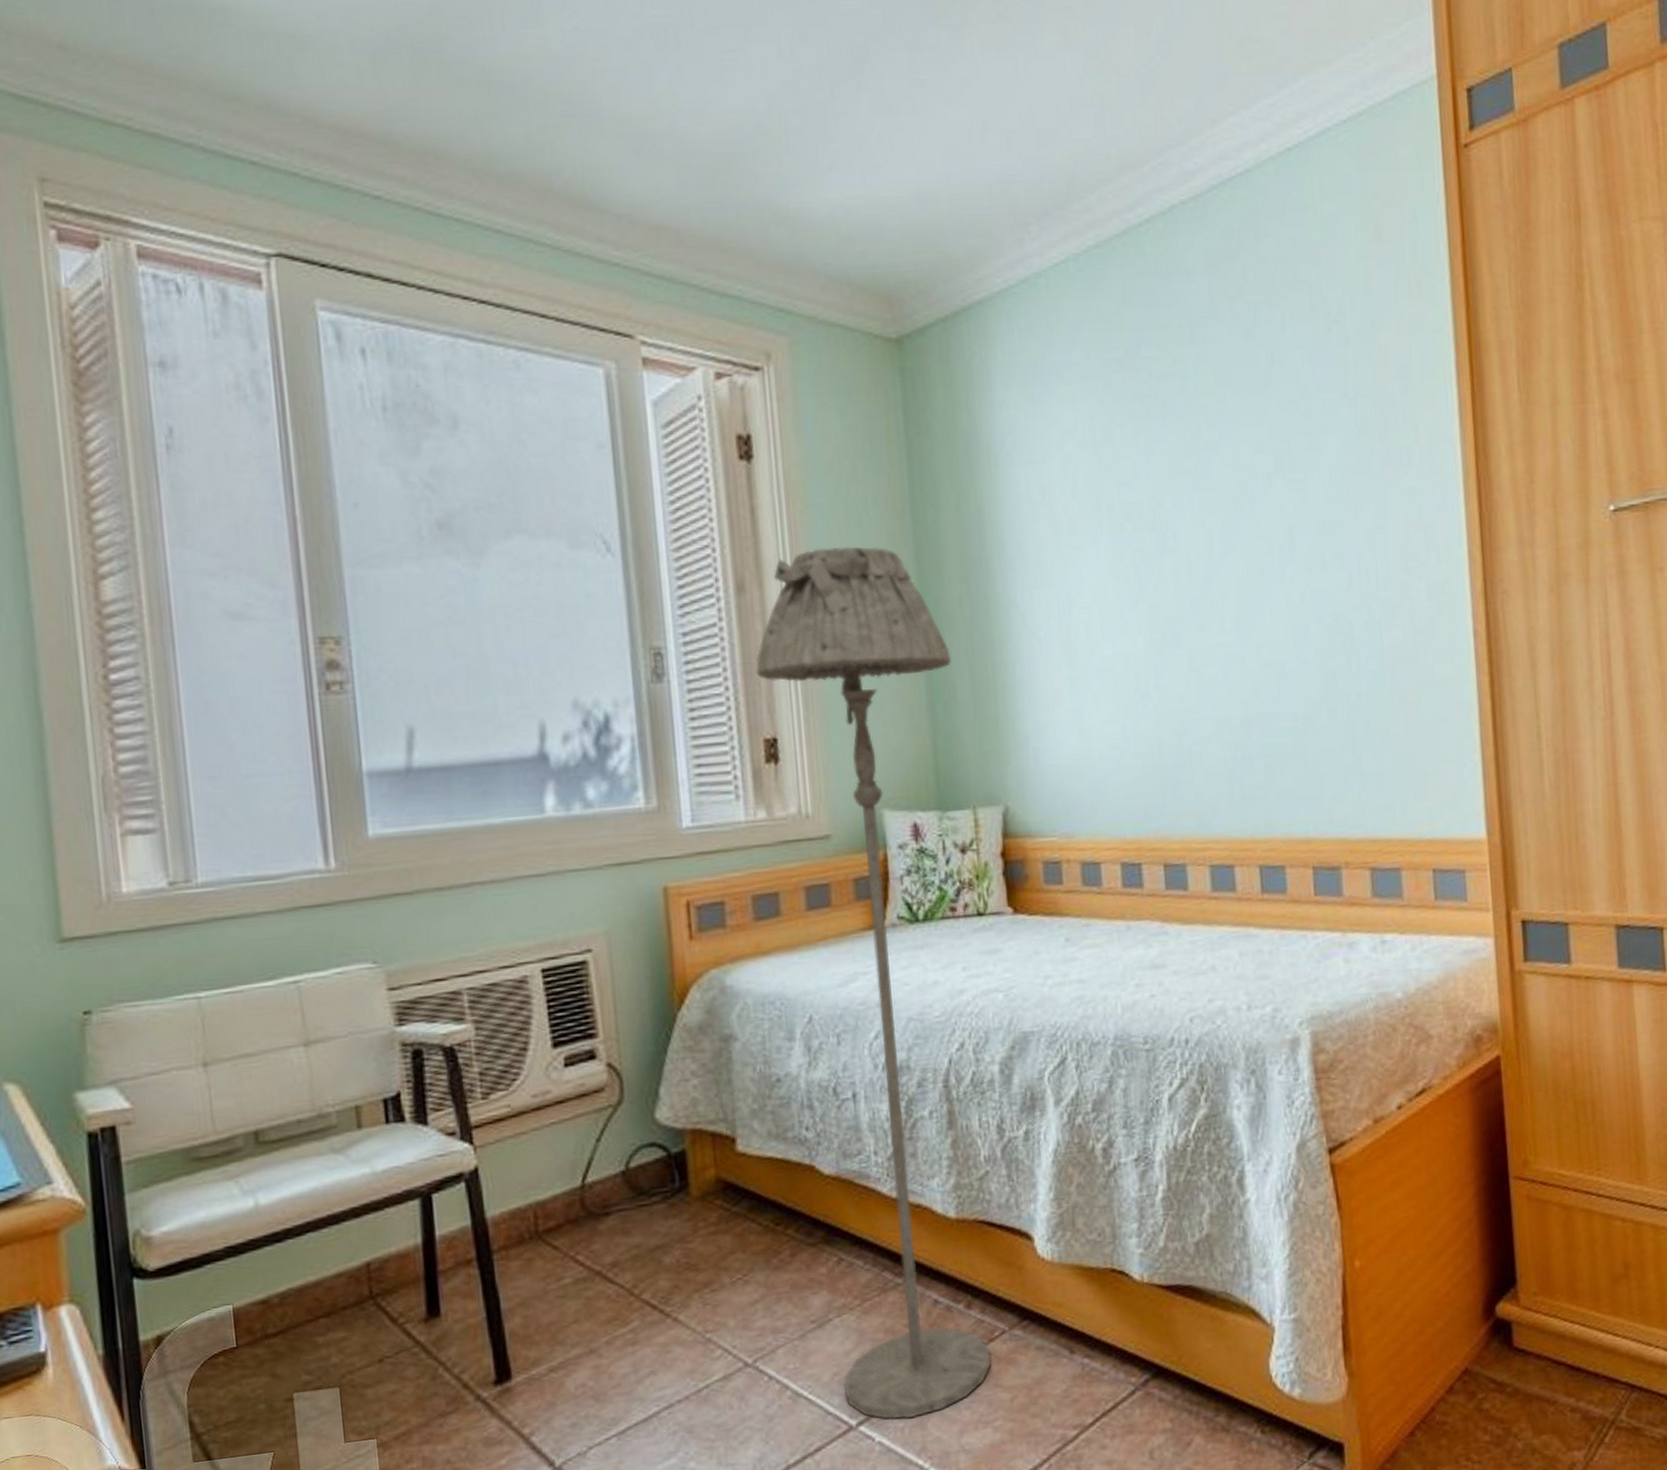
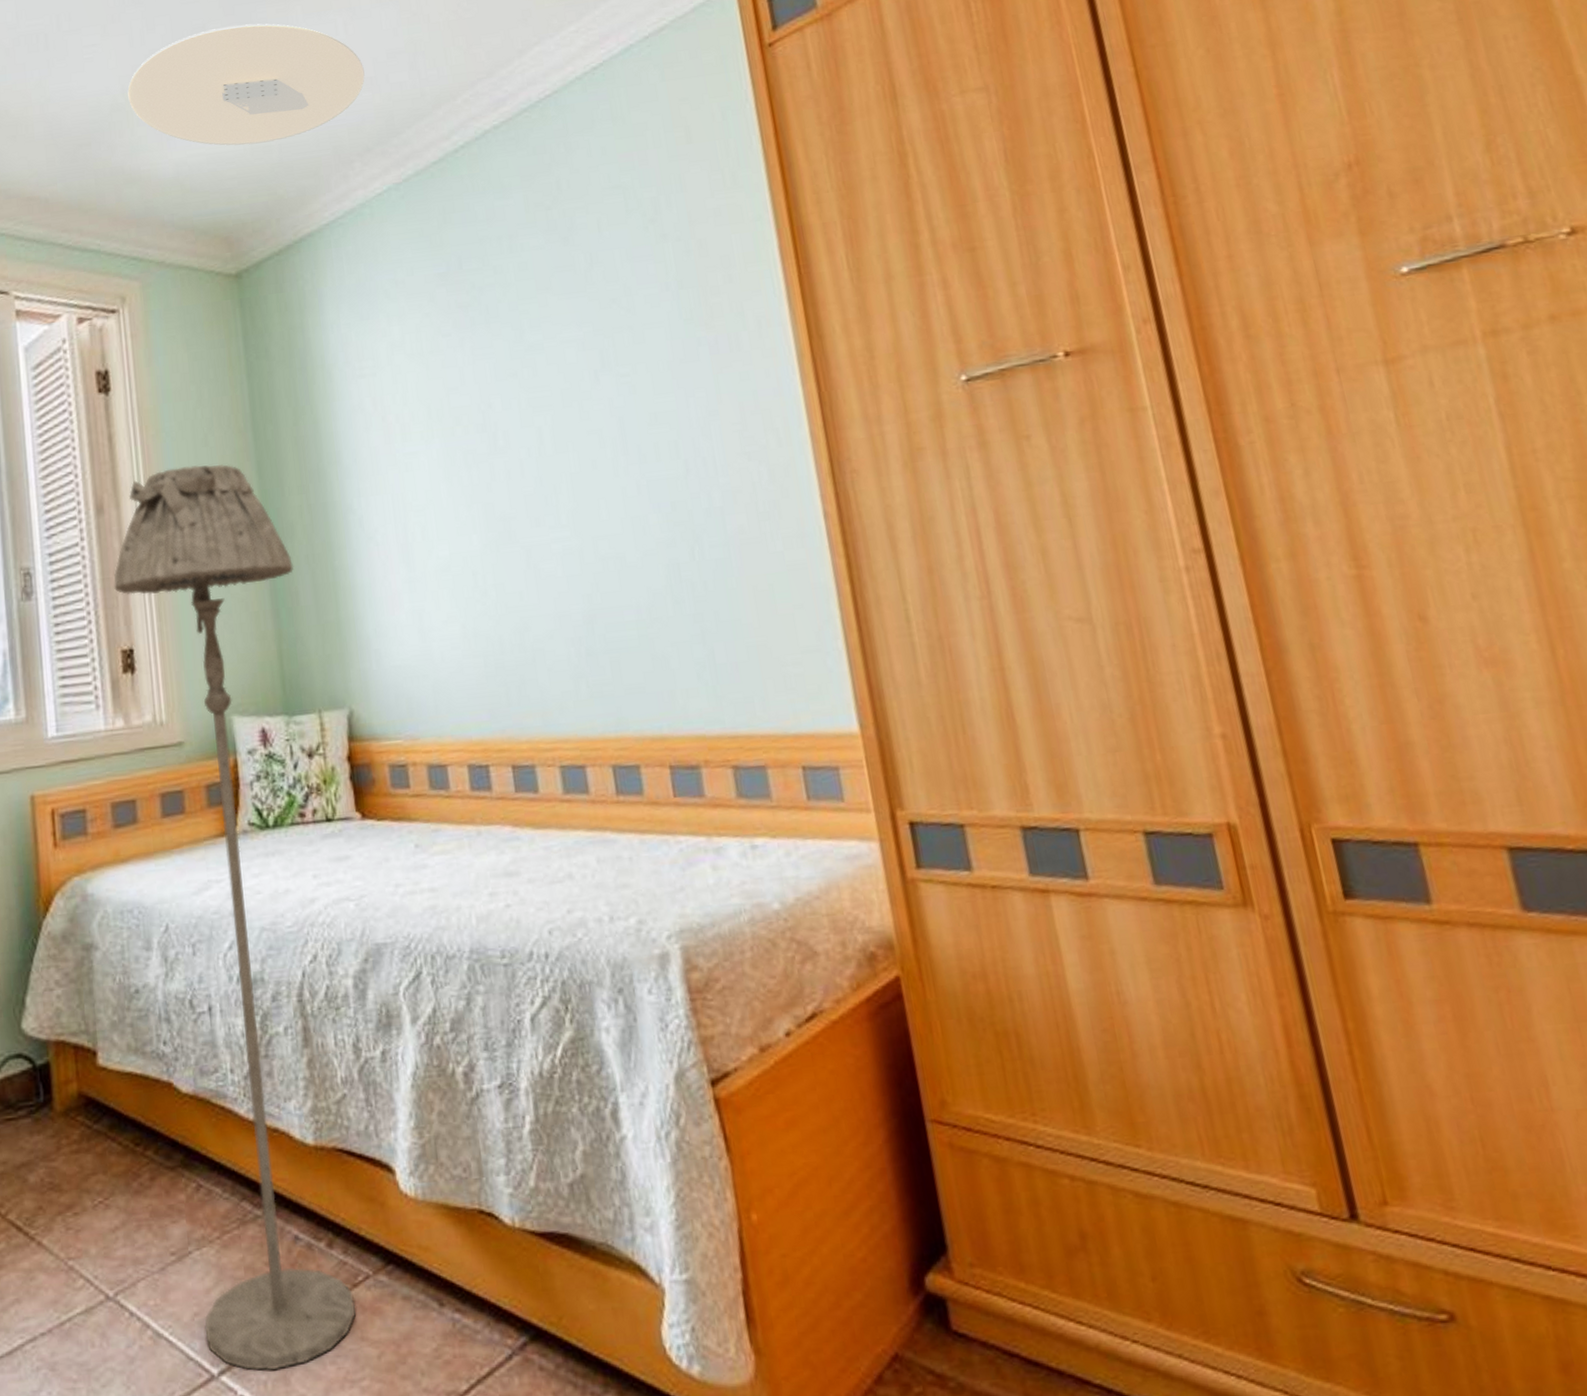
ceiling light: none [775,49,1046,192] -> present [127,23,365,146]

